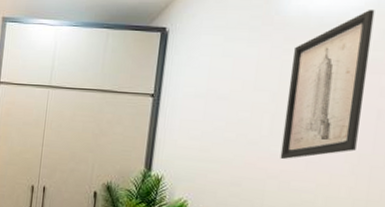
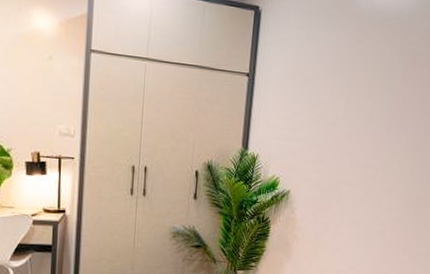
wall art: present [280,10,375,159] -> none [352,9,422,139]

